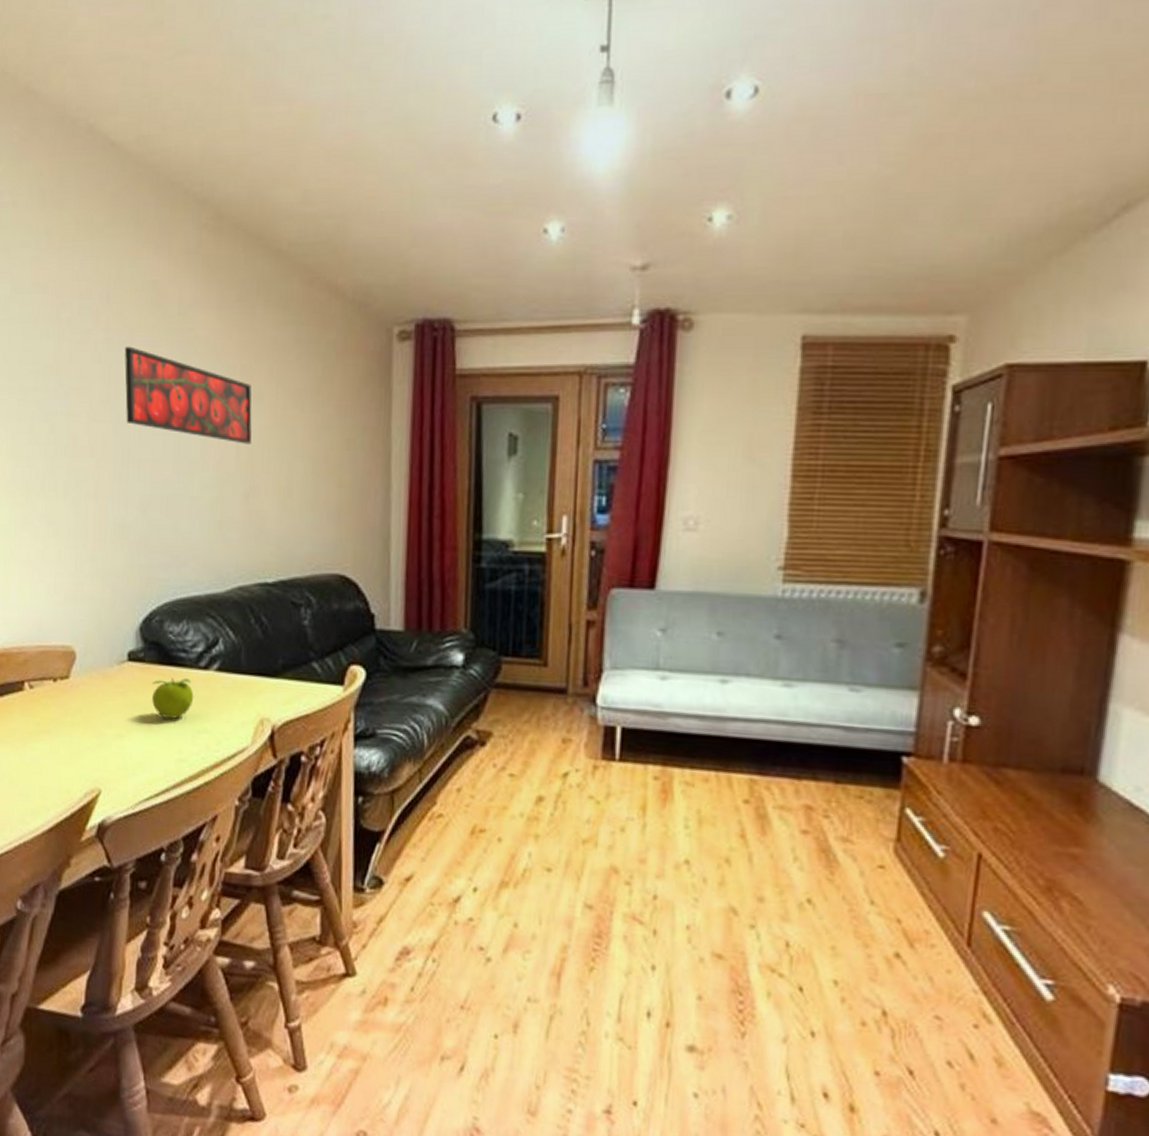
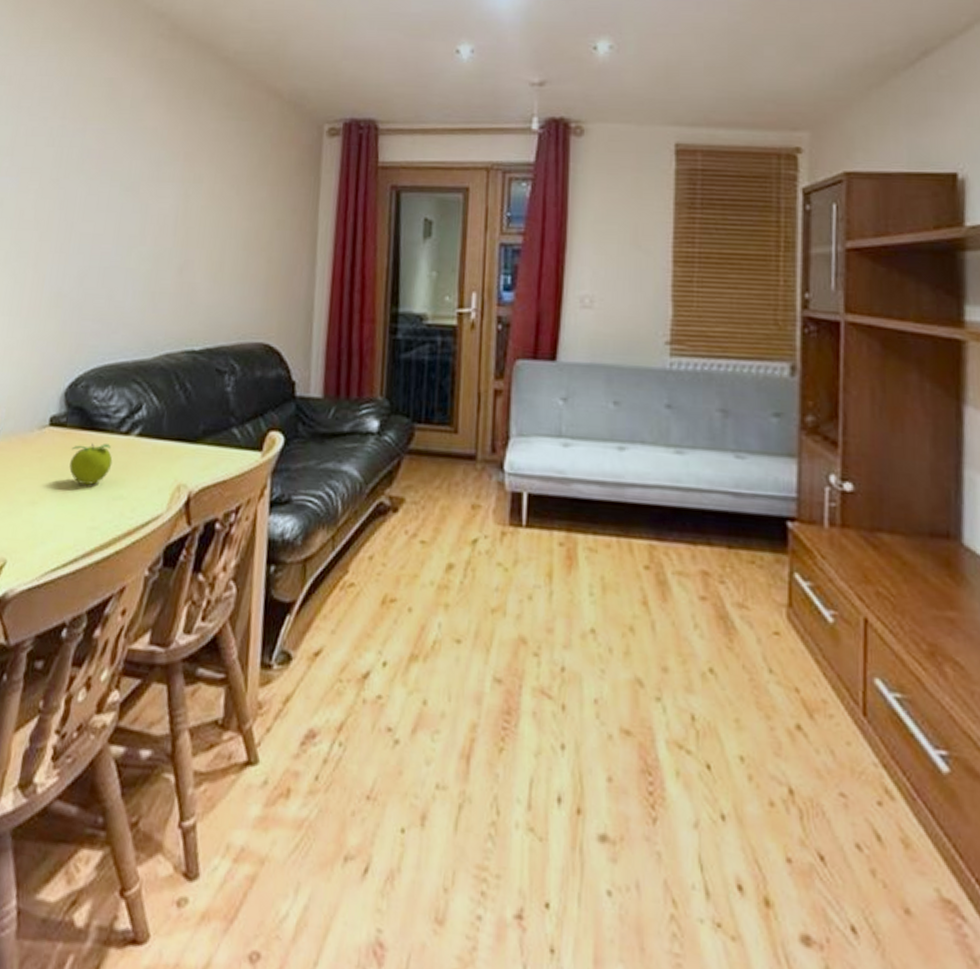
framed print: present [124,346,252,445] -> none [72,133,193,222]

